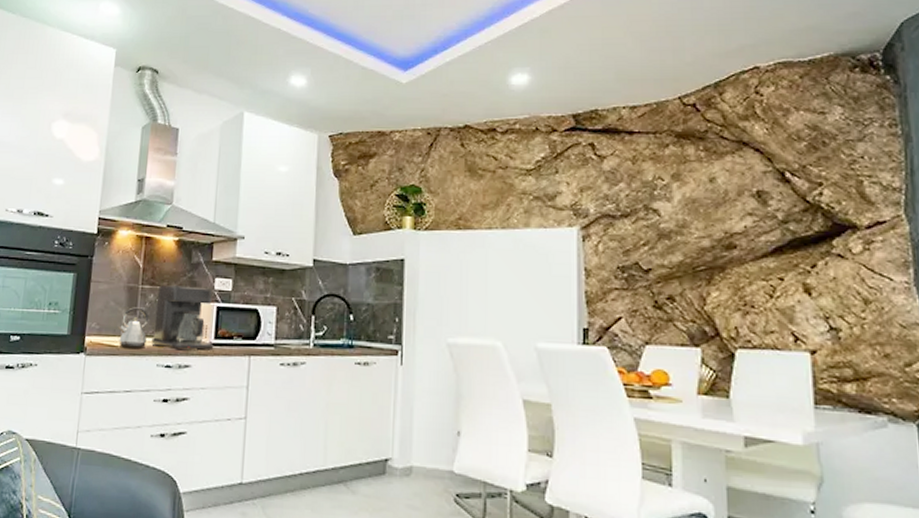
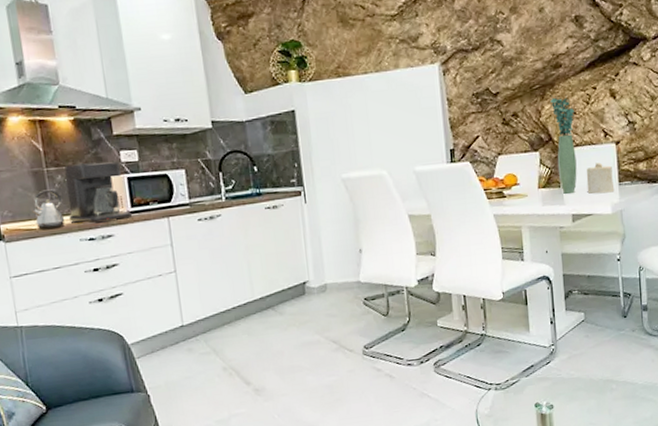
vase: none [719,280,754,410] -> present [550,95,577,194]
candle: none [766,374,808,417] -> present [586,162,615,195]

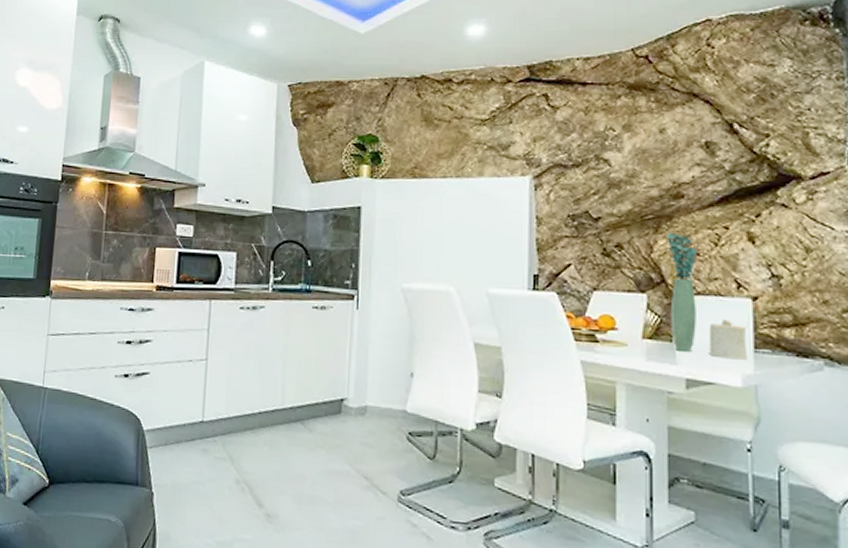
kettle: present [31,189,67,231] -> none [82,252,113,293]
coffee maker: present [64,161,133,224] -> none [115,231,176,295]

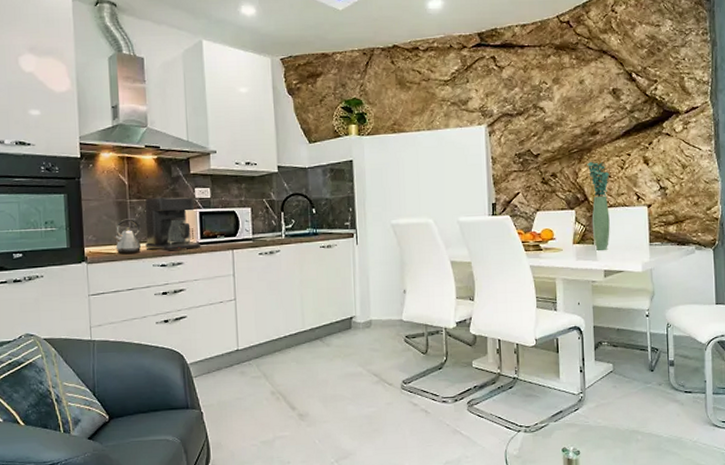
kettle: none [82,252,113,293] -> present [112,219,143,255]
coffee maker: none [115,231,176,295] -> present [145,197,201,251]
candle: present [708,319,748,360] -> none [618,223,645,253]

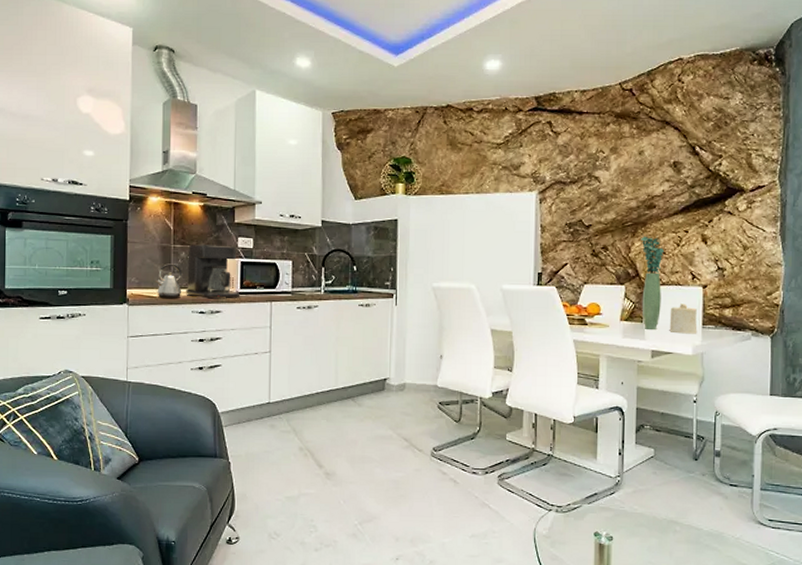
candle: none [618,223,645,253] -> present [669,303,698,334]

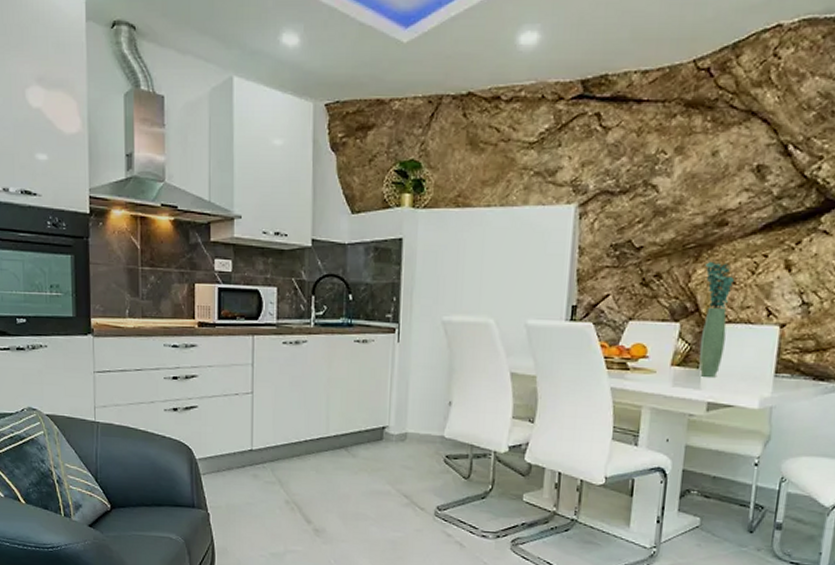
kettle: present [155,263,183,299] -> none [121,289,154,331]
coffee maker: present [186,244,241,299] -> none [157,267,218,331]
candle: present [669,303,698,334] -> none [732,346,770,384]

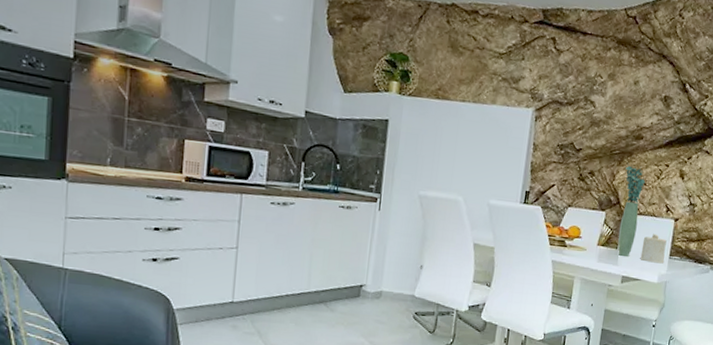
candle: none [732,346,770,384] -> present [640,234,667,264]

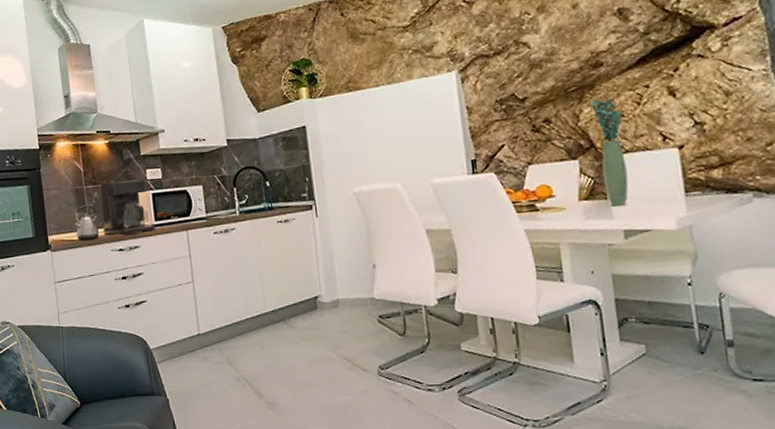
kettle: none [102,138,138,181] -> present [72,205,101,241]
coffee maker: none [140,119,206,186] -> present [100,179,156,236]
candle: present [640,234,667,264] -> none [640,170,680,207]

